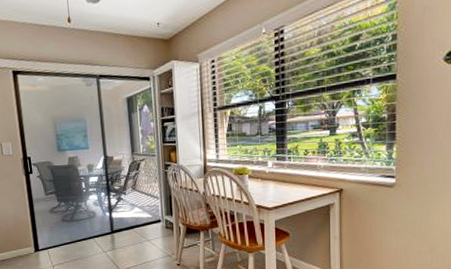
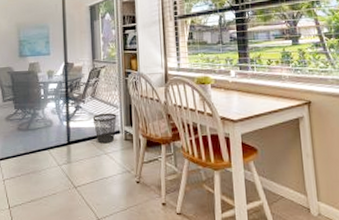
wastebasket: none [134,203,157,232] -> present [92,113,117,144]

